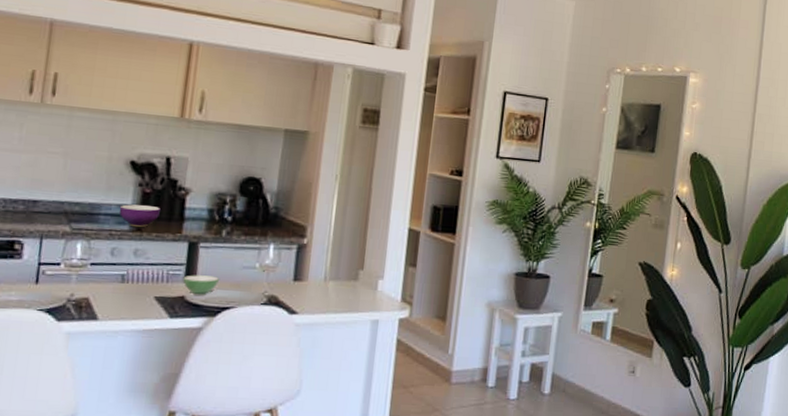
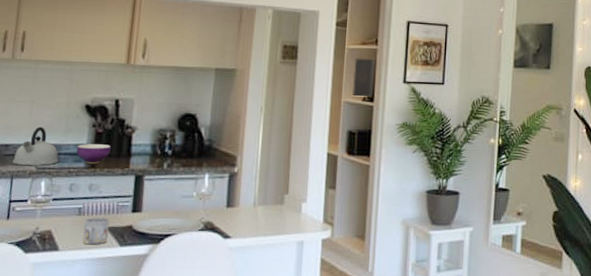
kettle: none [42,182,98,226] -> present [12,126,59,166]
mug: none [126,286,158,316] -> present [82,217,110,245]
bowl: present [182,275,220,297] -> none [130,205,163,225]
decorative box: none [439,128,466,171] -> present [353,58,375,97]

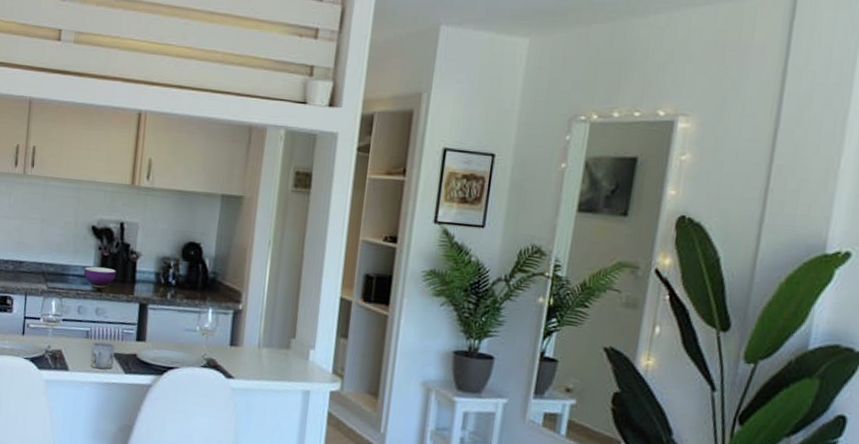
kettle: present [12,126,59,166] -> none [26,245,68,286]
decorative box: present [353,58,375,97] -> none [372,190,401,237]

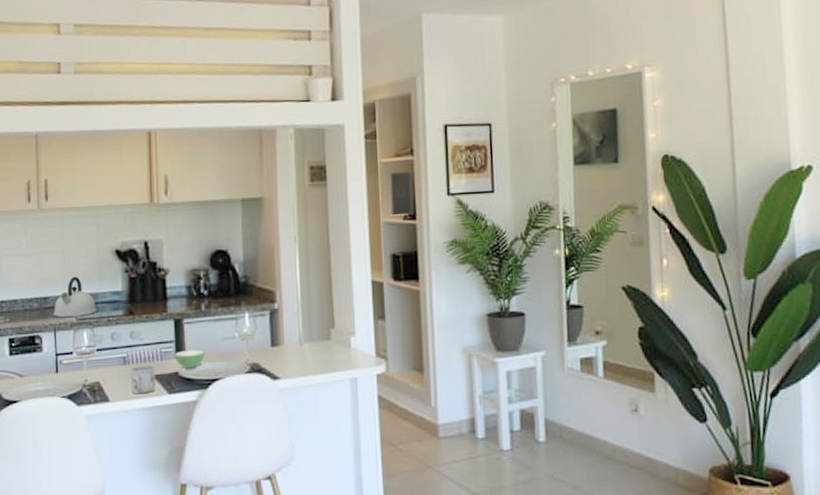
kettle: none [26,245,68,286] -> present [53,276,97,318]
bowl: present [83,266,116,289] -> none [112,289,146,312]
bowl: none [135,334,166,356] -> present [174,350,206,371]
decorative box: none [372,190,401,237] -> present [390,171,414,216]

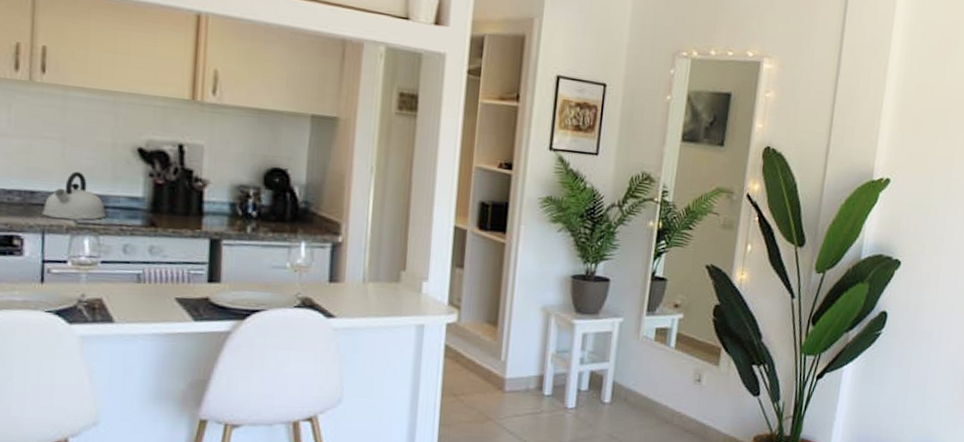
mug: present [131,366,156,394] -> none [145,286,179,318]
bowl: present [174,350,206,371] -> none [206,274,248,299]
decorative box: present [390,171,414,216] -> none [486,115,516,164]

